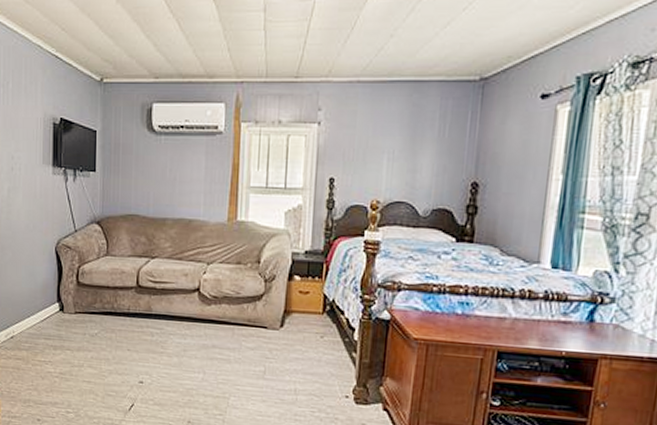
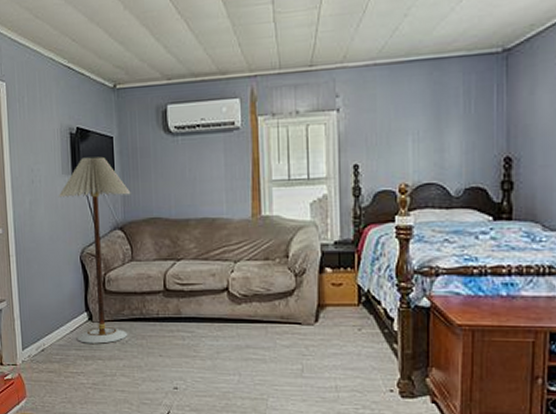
floor lamp: none [37,149,111,335] -> present [58,156,131,344]

